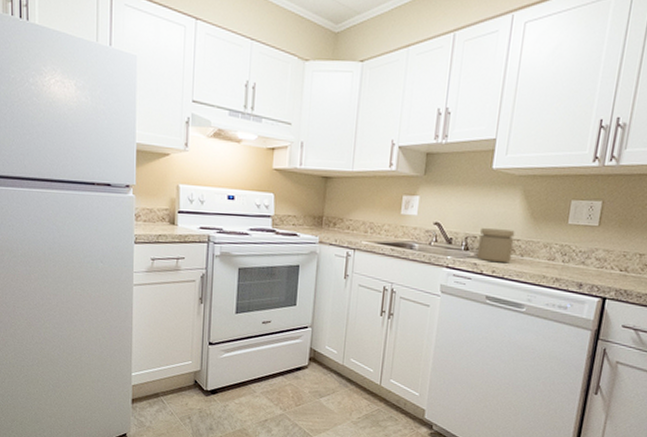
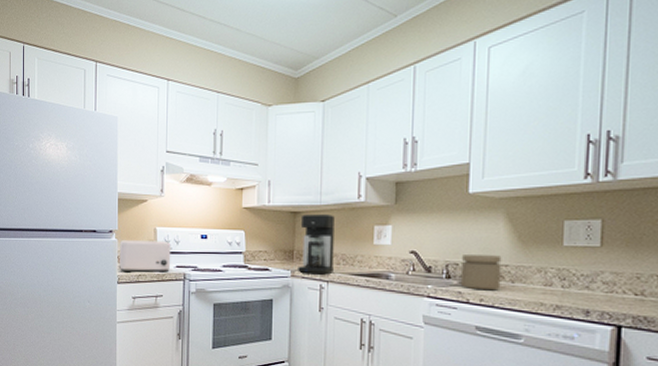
toaster: none [136,196,196,234] -> present [118,240,172,273]
coffee maker: none [326,180,365,243] -> present [298,215,335,275]

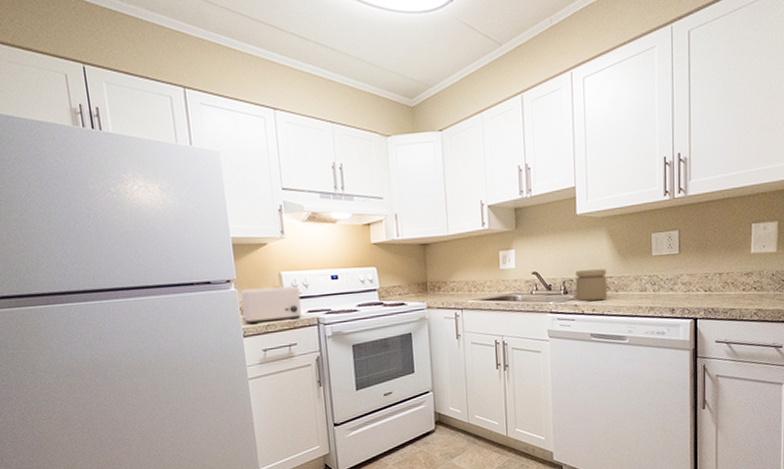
coffee maker: present [298,215,335,275] -> none [430,244,467,304]

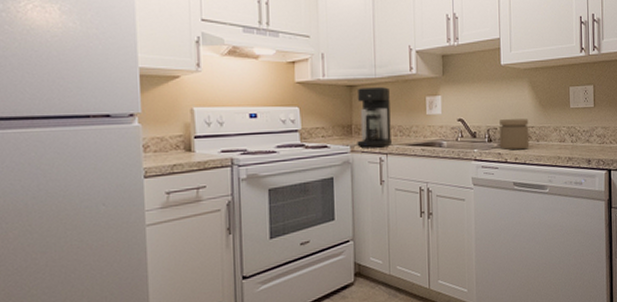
toaster: present [240,285,302,325] -> none [144,123,215,164]
coffee maker: none [430,244,467,304] -> present [357,87,393,148]

